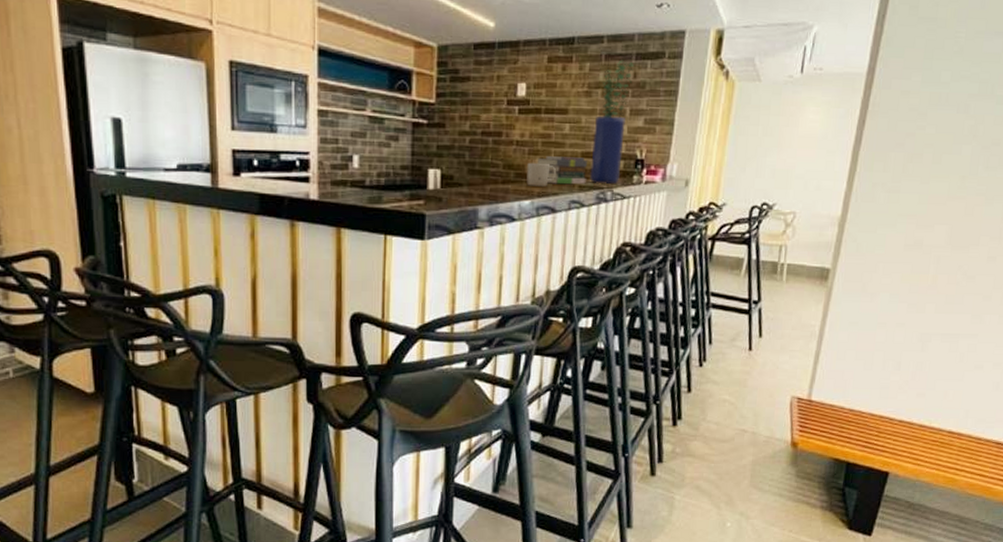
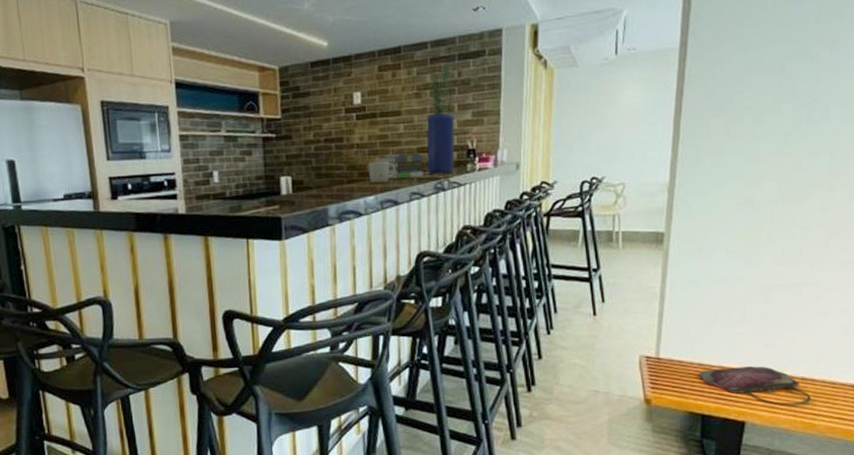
handbag: none [848,415,956,459] -> present [698,366,812,406]

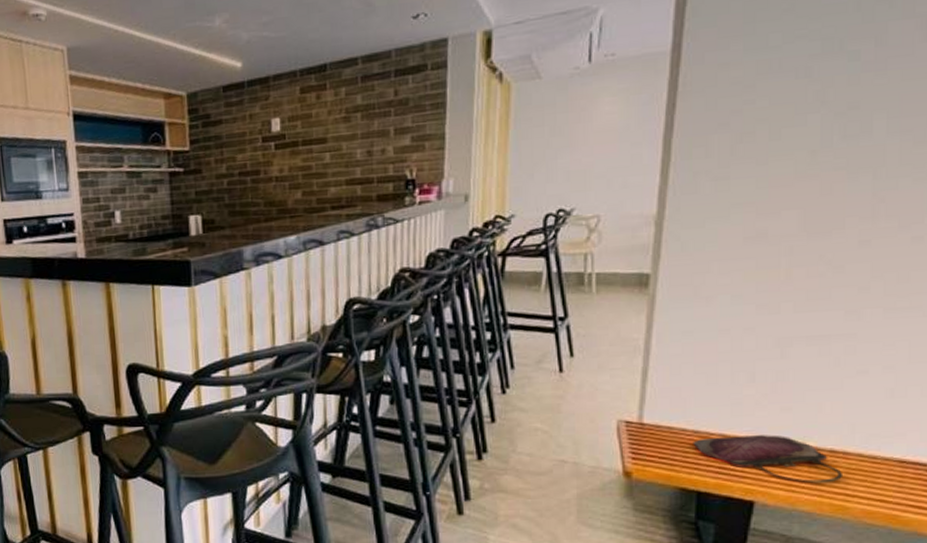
mug: present [369,161,396,183] -> none [289,195,321,221]
books: present [378,153,424,180] -> none [300,185,354,216]
vase: present [426,56,457,175] -> none [356,73,393,210]

